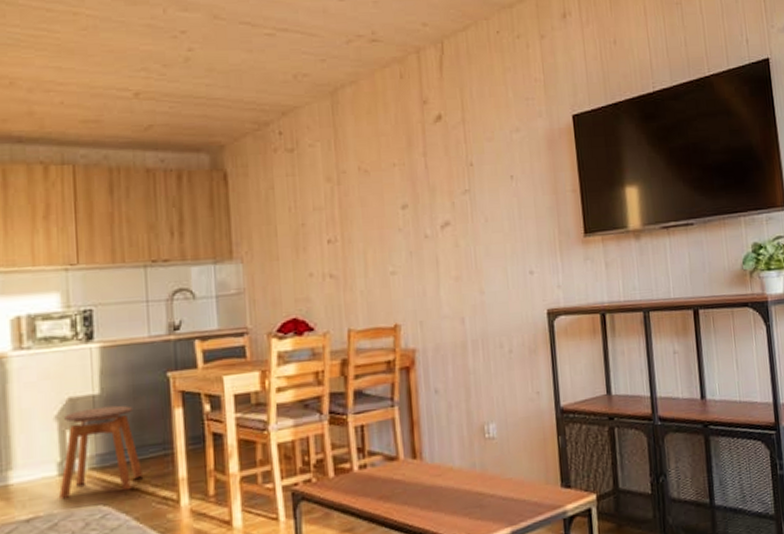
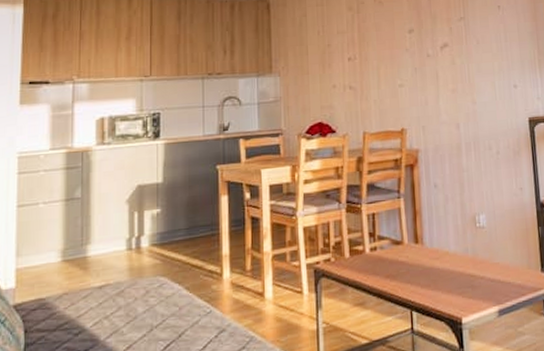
stool: present [59,405,144,500] -> none [127,192,195,271]

